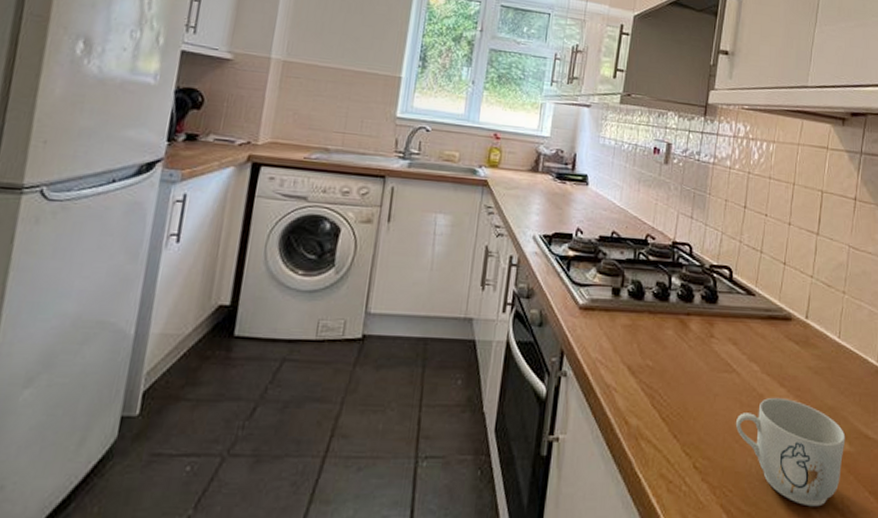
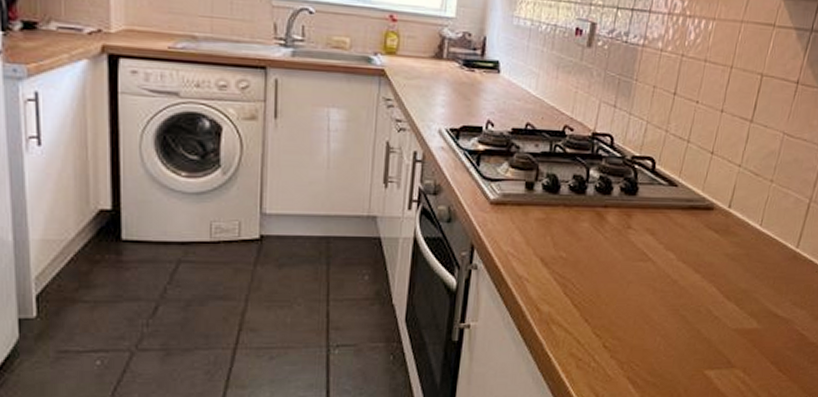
mug: present [735,397,846,507] -> none [647,282,755,376]

